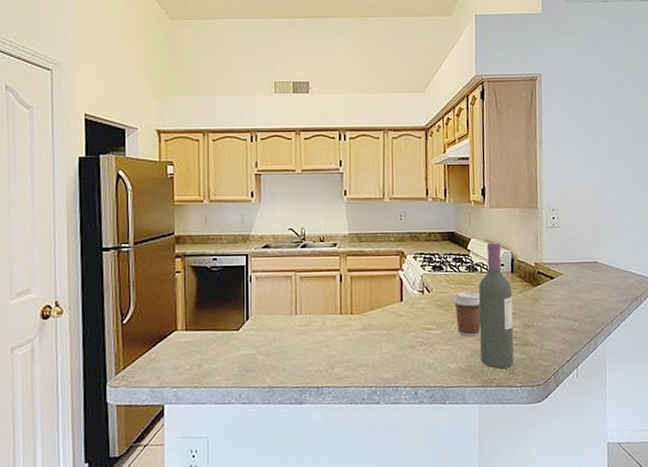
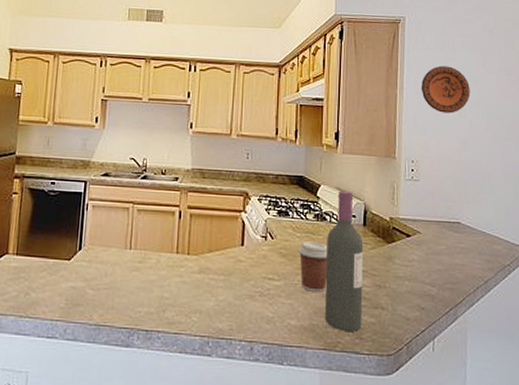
decorative plate: none [558,118,603,163] -> present [421,65,470,114]

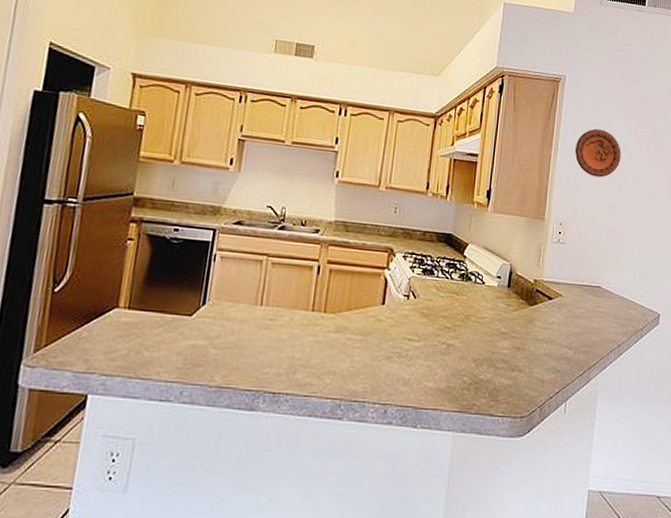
coffee cup: present [298,241,328,292] -> none [440,301,471,354]
wine bottle: present [325,190,364,332] -> none [462,250,507,394]

